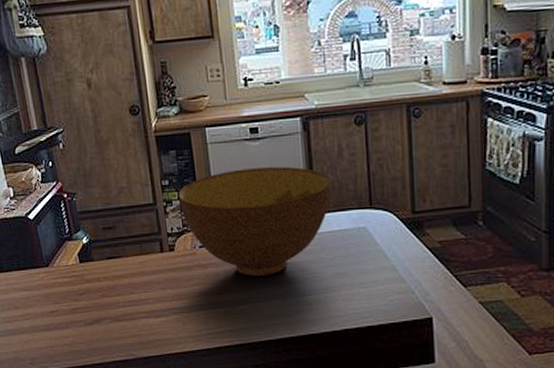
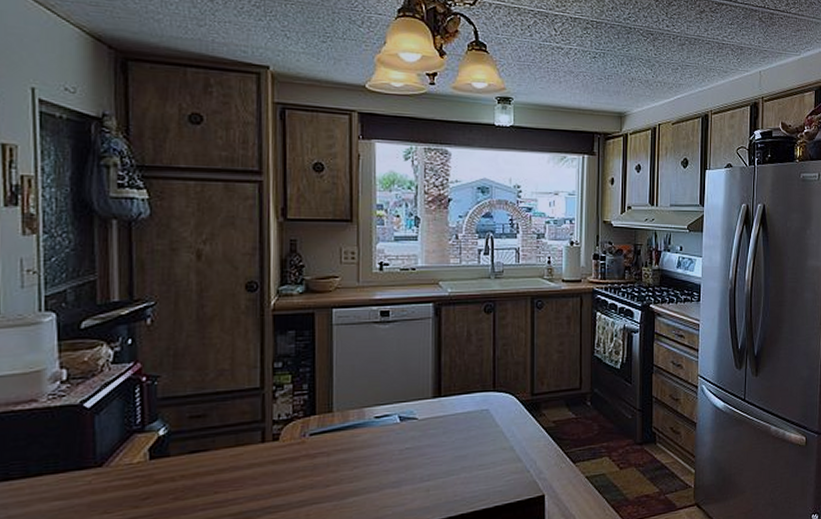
bowl: present [178,166,331,276] -> none [291,350,457,464]

